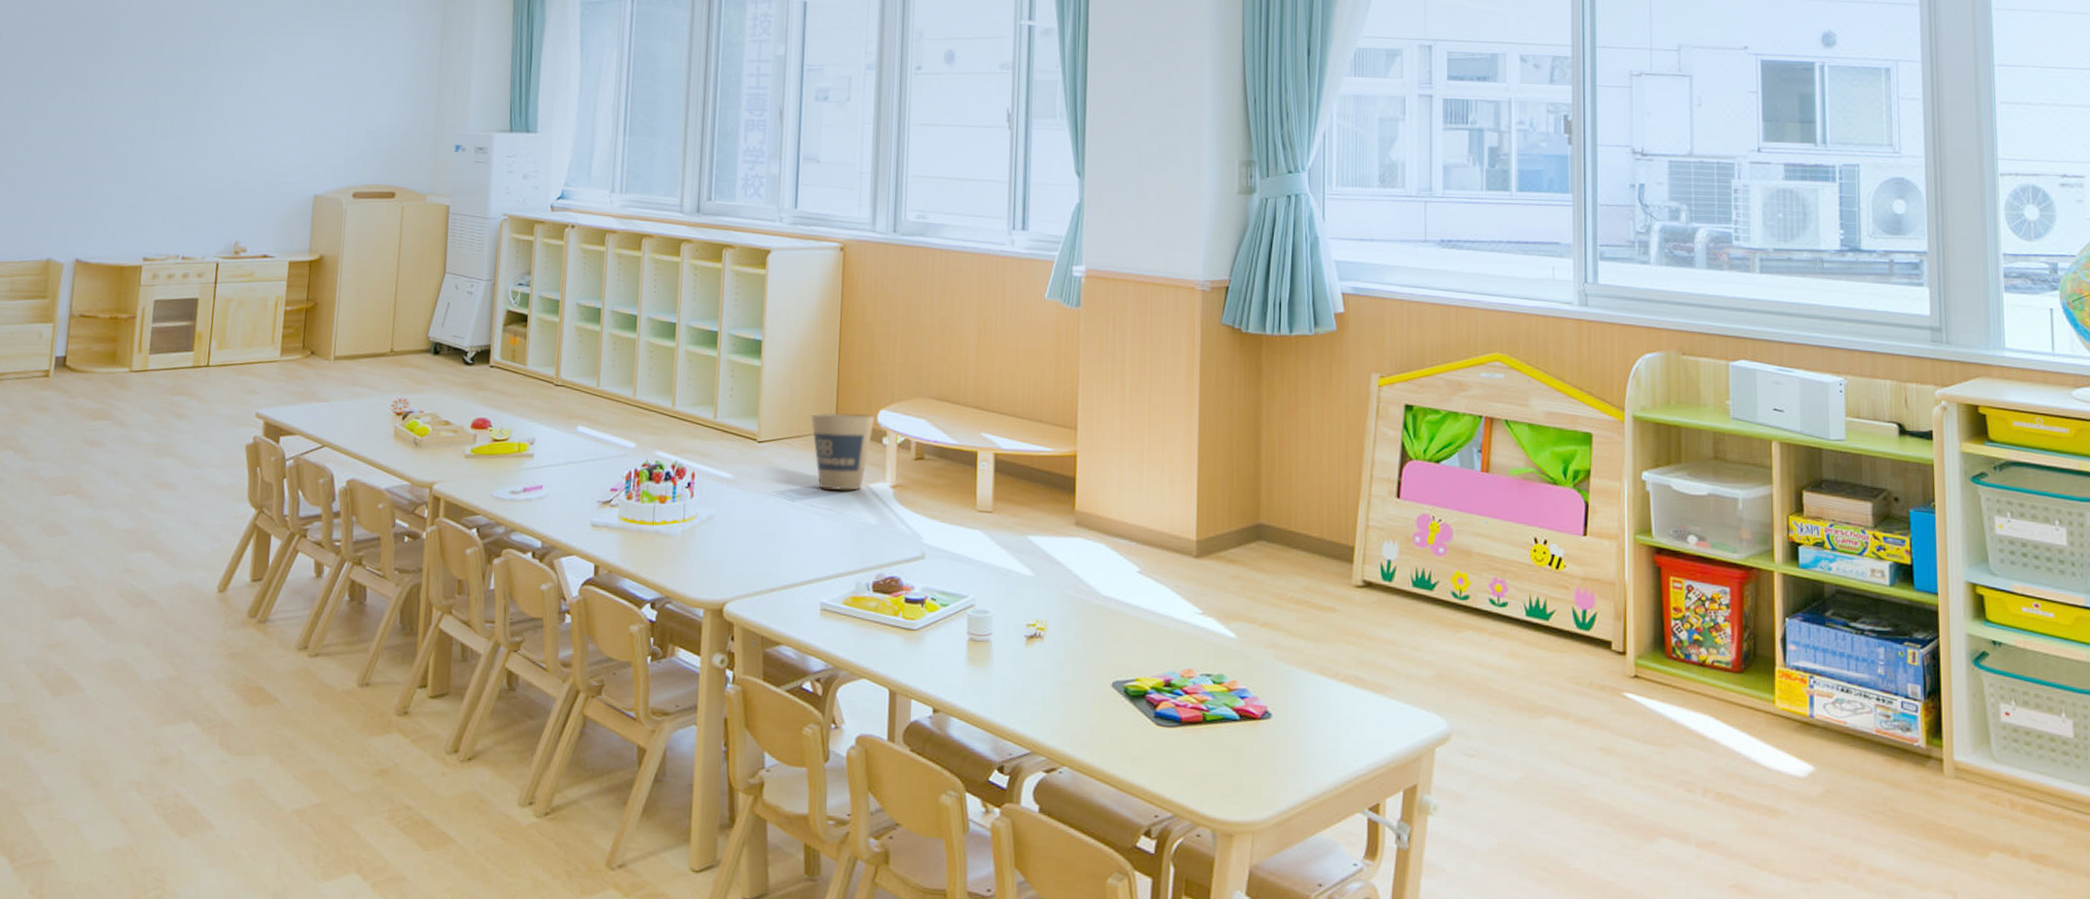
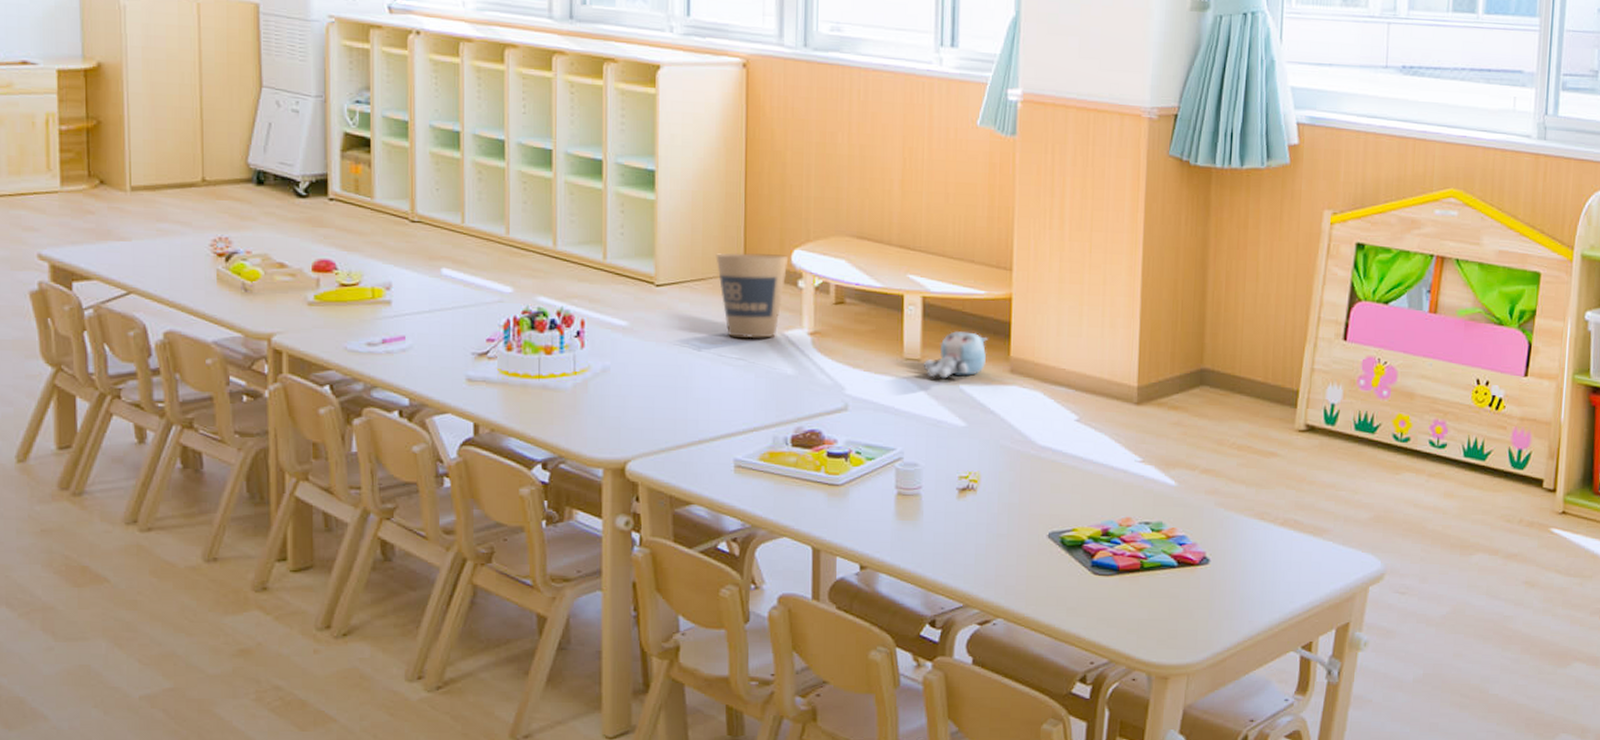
plush toy: none [994,486,1054,530] -> present [923,331,988,379]

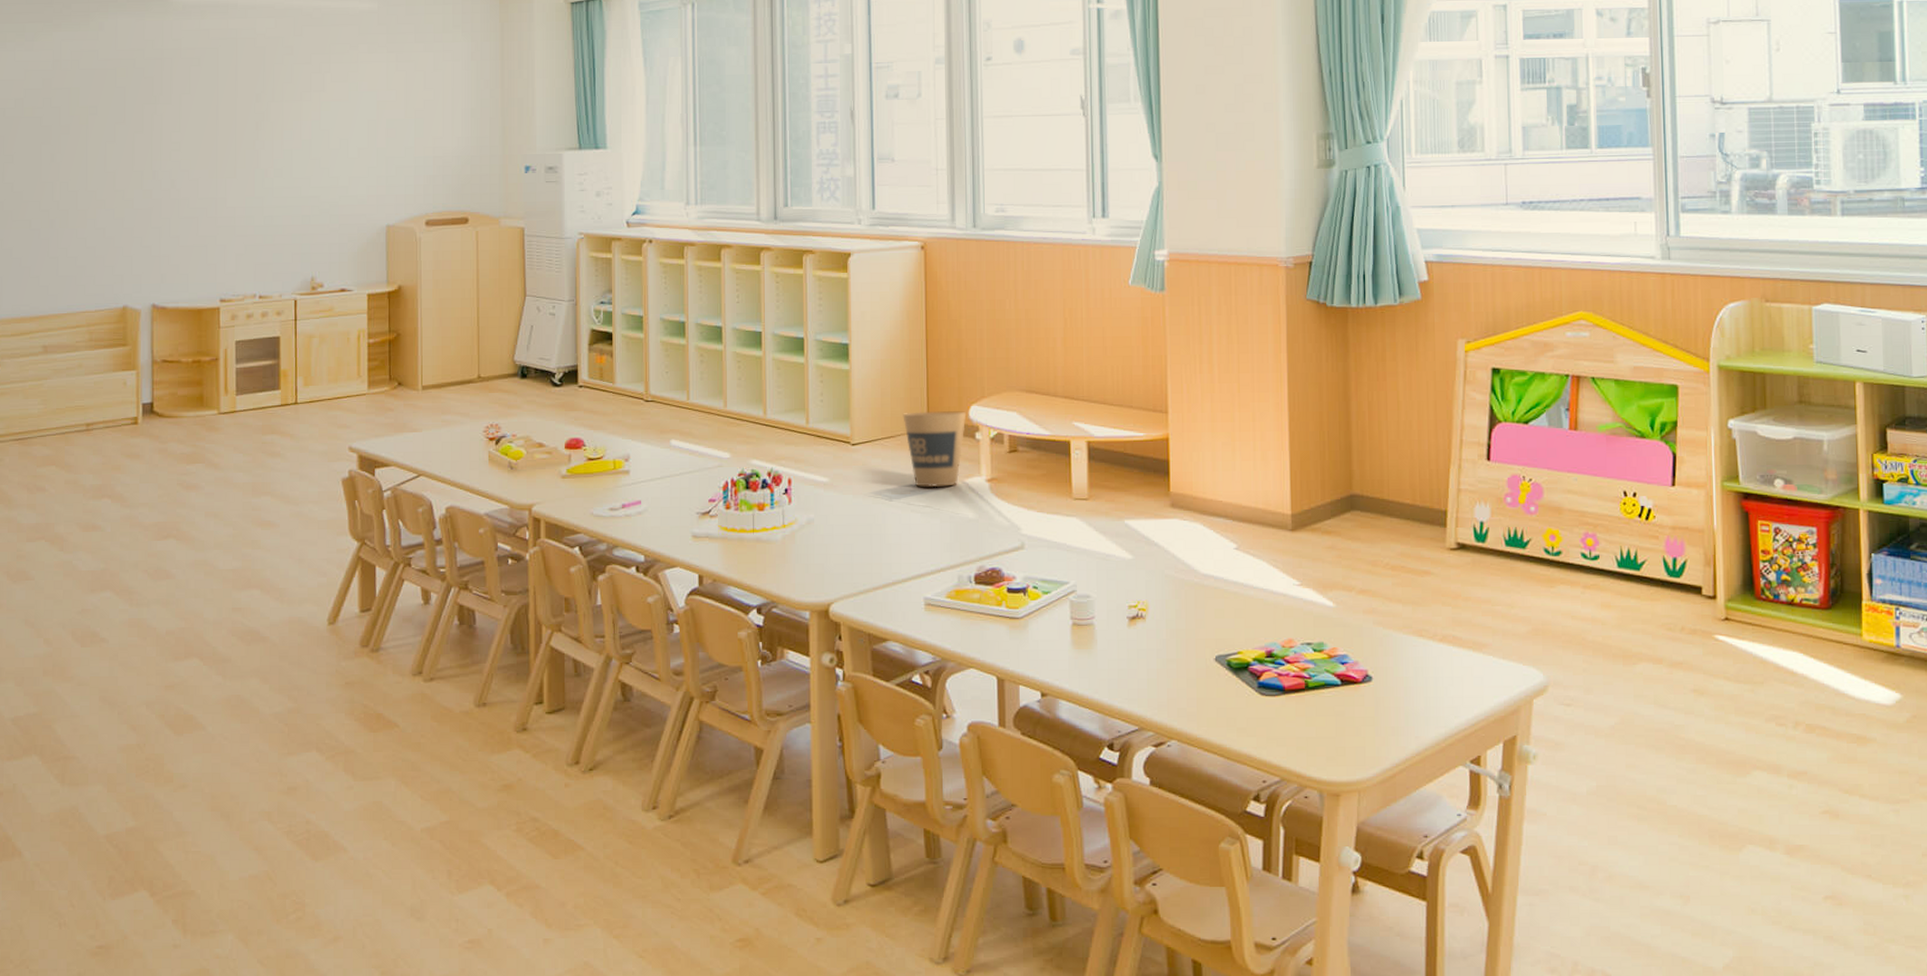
plush toy: present [923,331,988,379] -> none [1090,471,1149,515]

